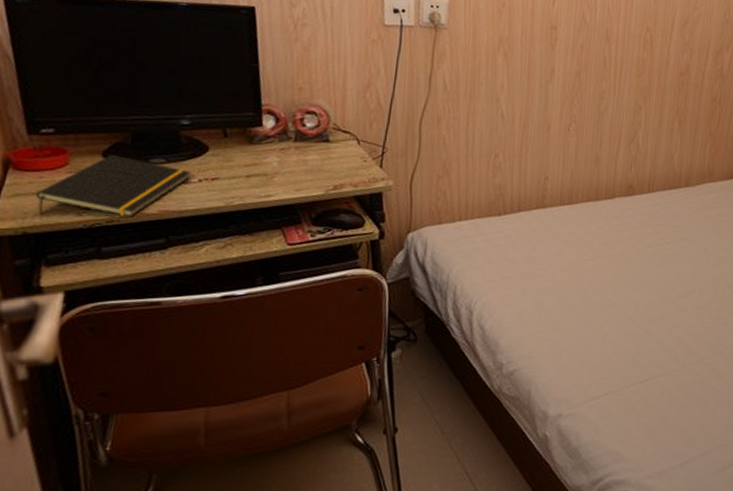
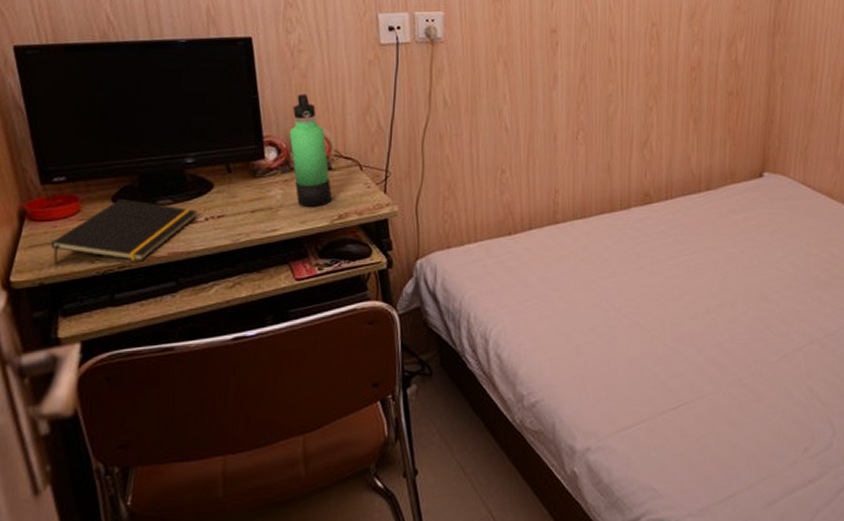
thermos bottle: none [288,66,329,177] -> present [289,94,333,208]

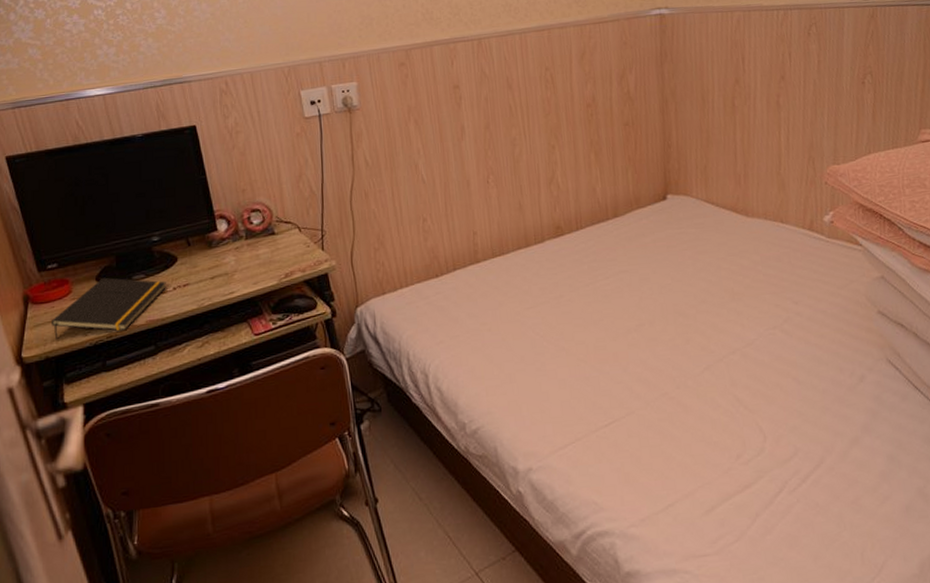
thermos bottle: present [289,94,333,208] -> none [235,169,278,270]

